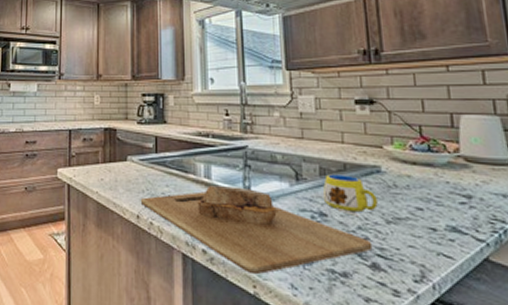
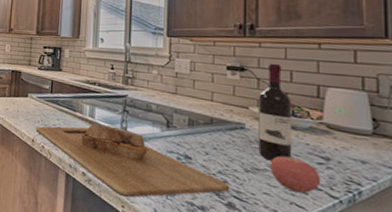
mug: present [322,174,378,216] -> none [189,125,239,163]
wine bottle: none [391,92,434,207] -> present [258,63,292,161]
apple: none [411,198,466,241] -> present [270,155,321,194]

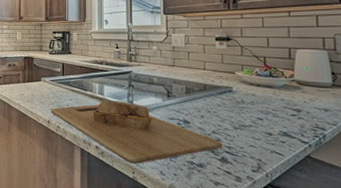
wine bottle: present [258,63,292,161] -> none [242,32,271,117]
apple: present [270,155,321,194] -> none [254,111,295,143]

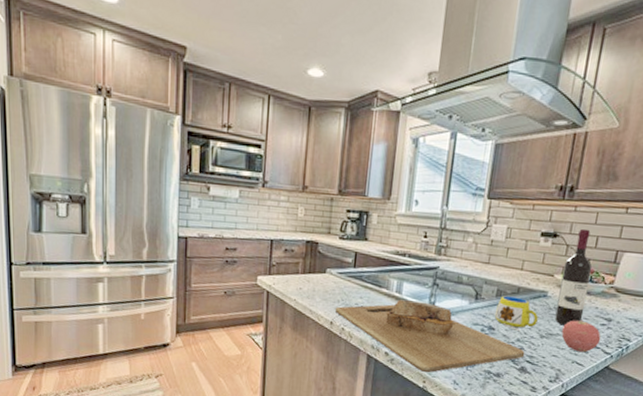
mug: none [187,93,229,124] -> present [494,296,539,331]
wine bottle: none [242,32,271,117] -> present [554,228,593,326]
apple: none [254,111,295,143] -> present [561,319,601,353]

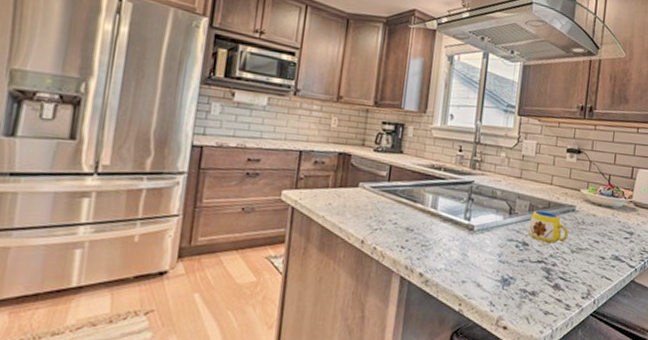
cutting board: present [334,300,525,373] -> none [366,215,558,295]
wine bottle: present [554,228,593,326] -> none [583,146,613,240]
apple: present [561,319,601,353] -> none [590,233,625,267]

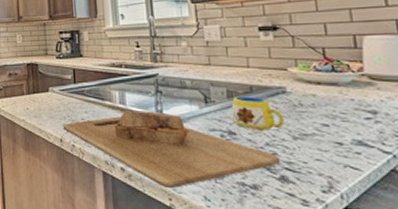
cutting board: none [366,215,558,295] -> present [62,111,281,189]

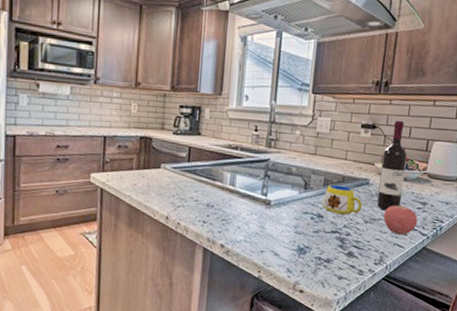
cutting board: present [62,111,281,189] -> none [170,192,352,263]
wine bottle: none [295,17,339,123] -> present [377,120,408,211]
apple: none [317,114,372,154] -> present [383,204,418,235]

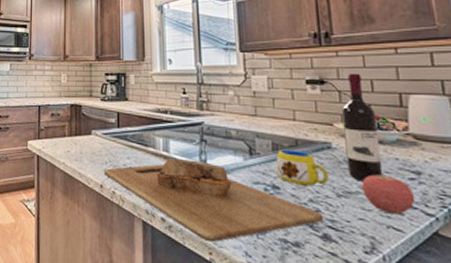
cutting board: none [170,192,352,263] -> present [103,159,324,243]

